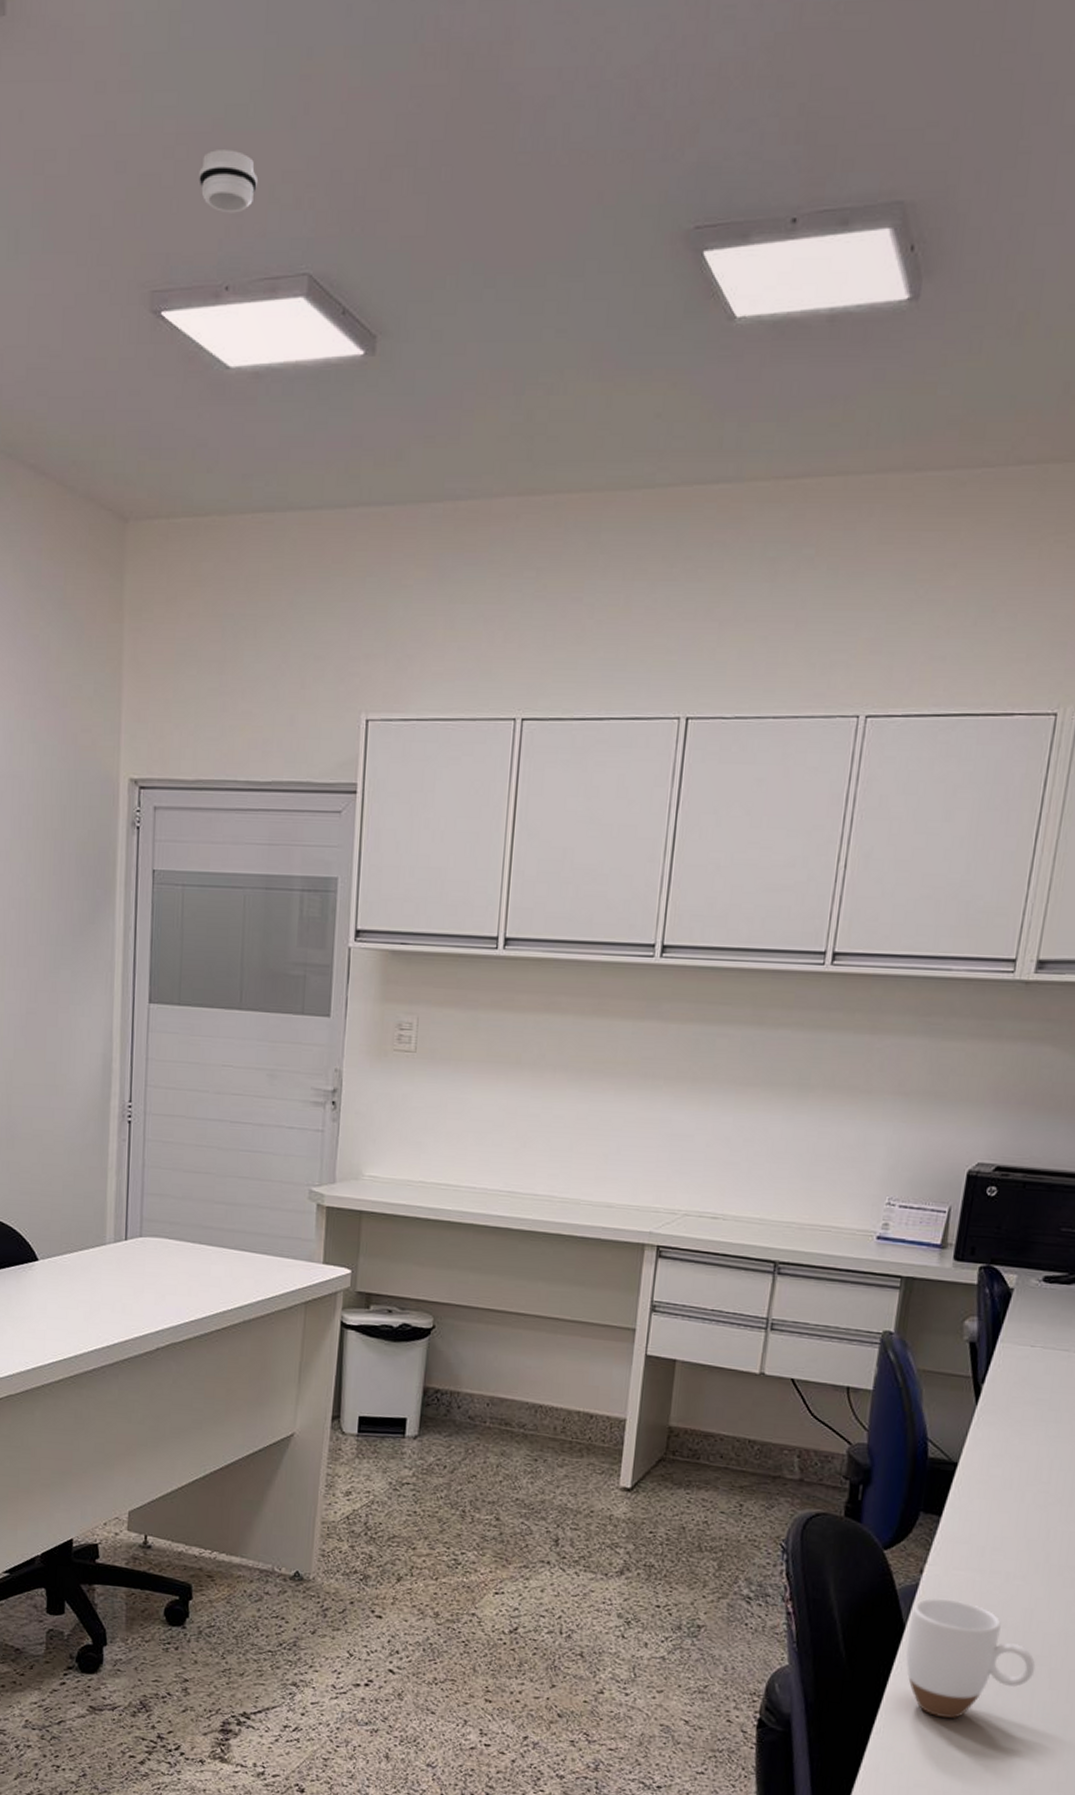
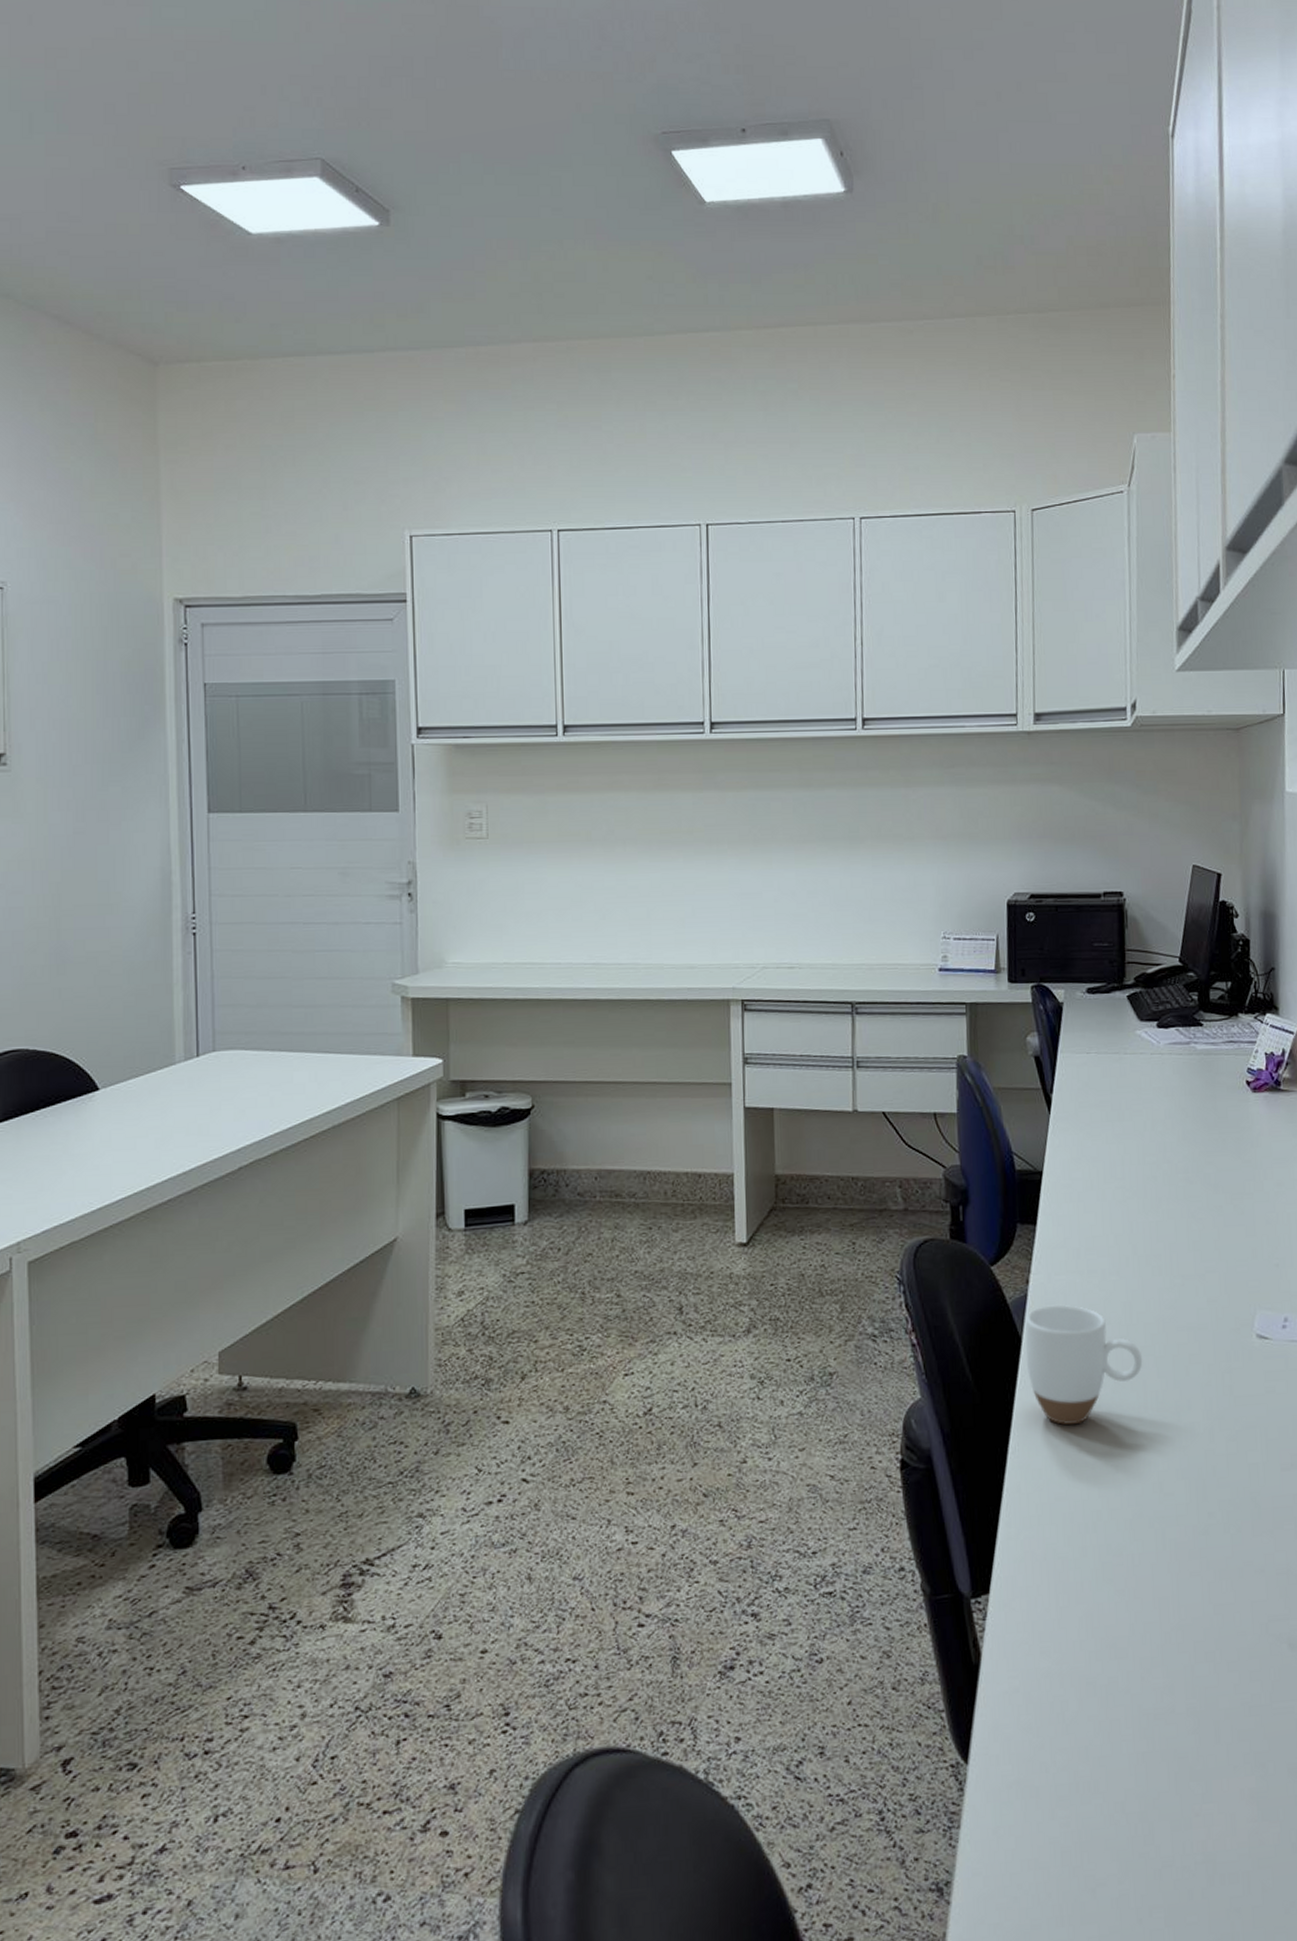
smoke detector: present [199,149,257,213] -> none [210,56,266,107]

